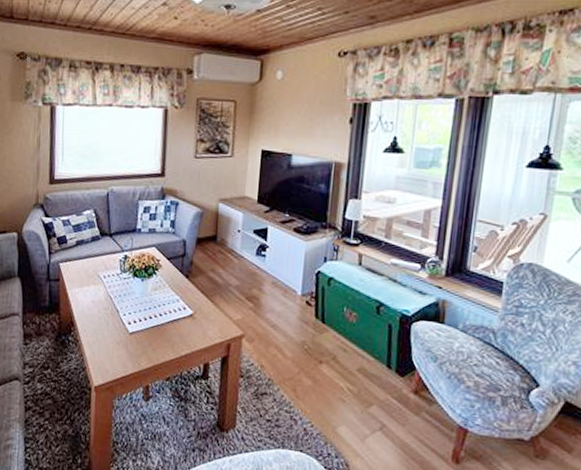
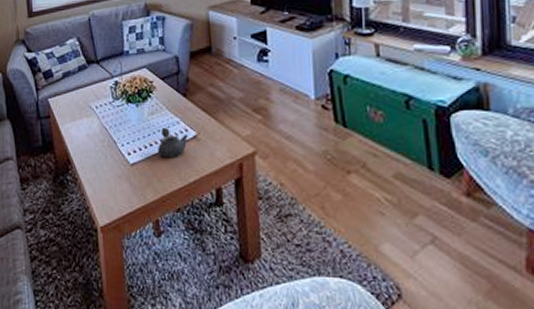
teapot: none [155,304,185,331] -> present [157,128,188,157]

